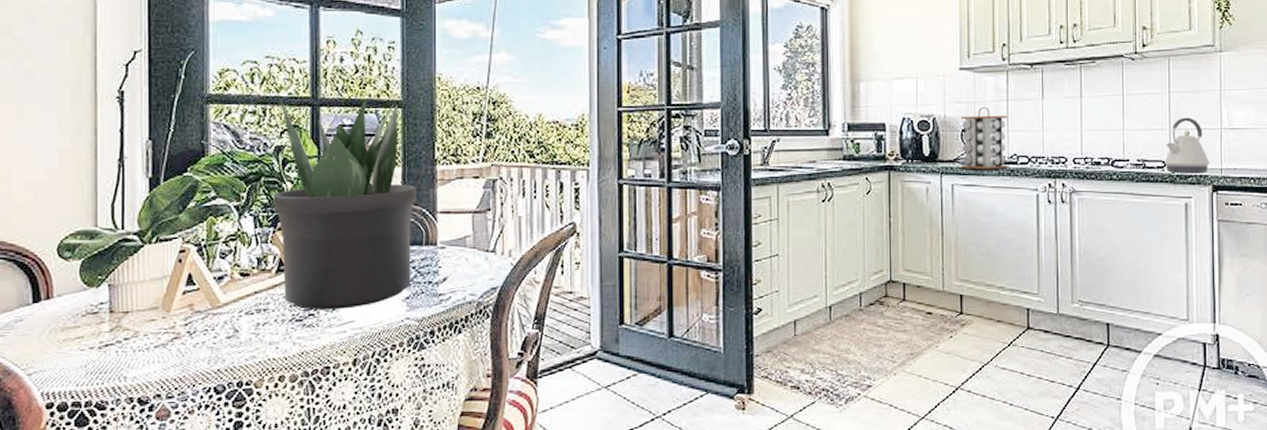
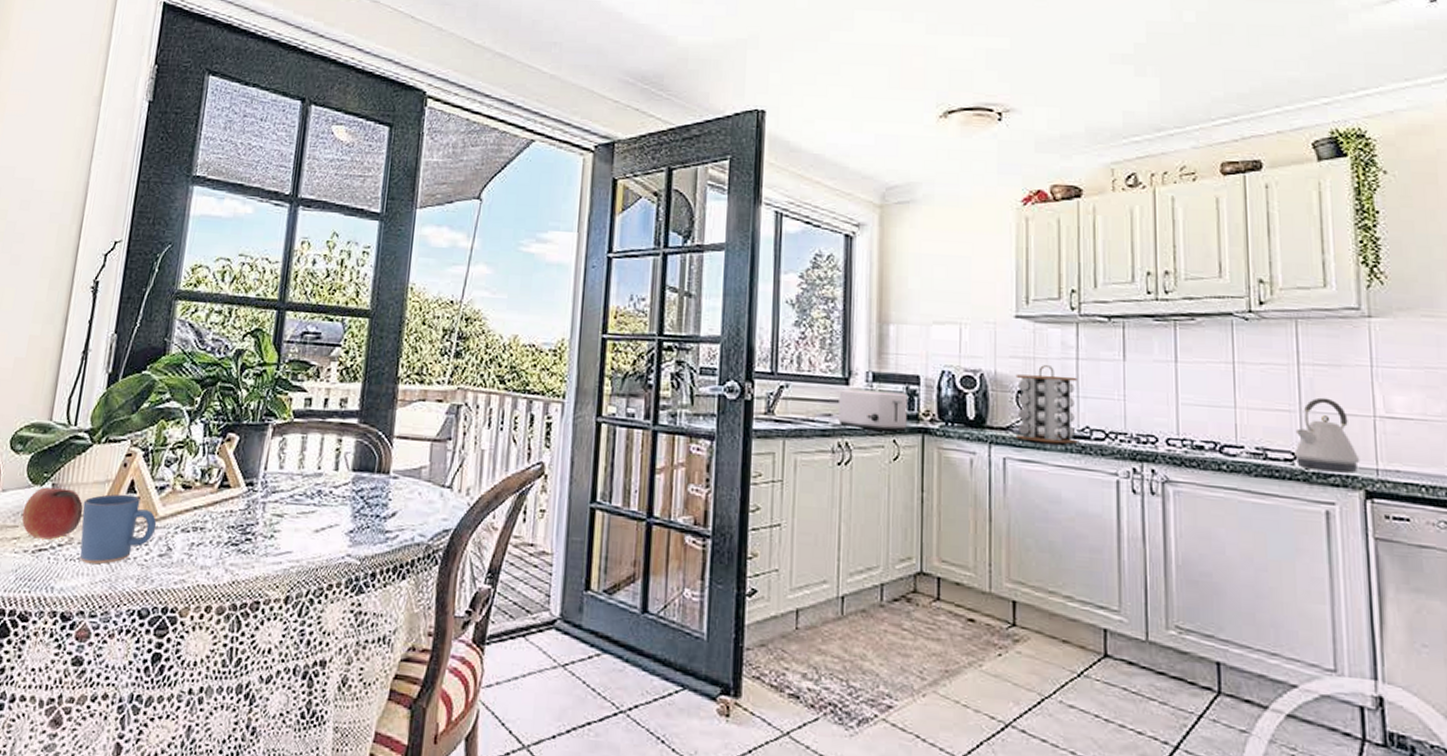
fruit: none [82,288,144,336] -> present [21,487,83,540]
mug: none [143,287,220,352] -> present [80,494,157,564]
planter: present [273,96,416,309] -> none [223,297,375,537]
toaster: none [821,138,876,172] -> present [838,388,907,432]

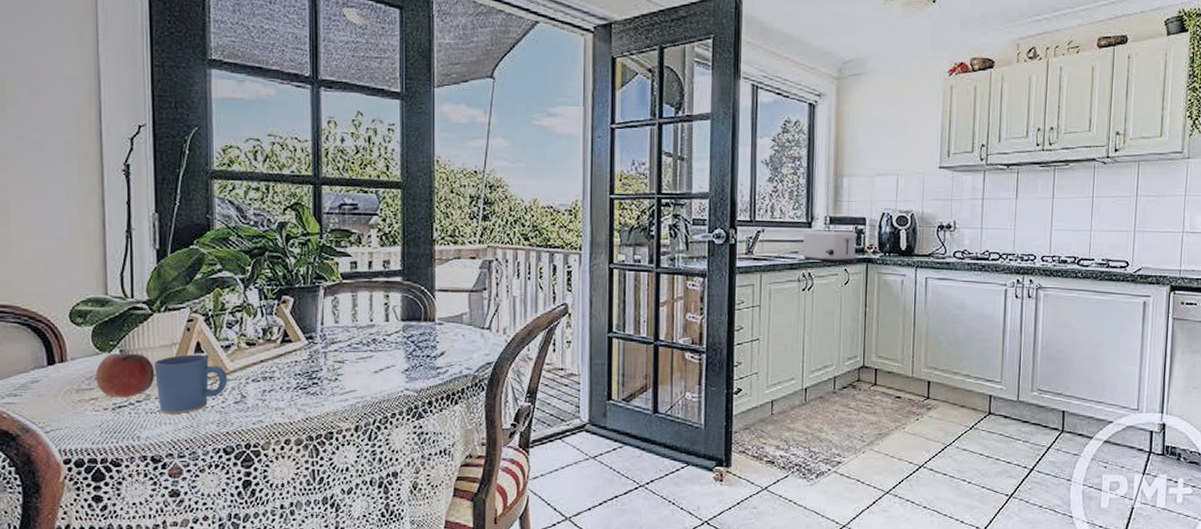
spice rack: present [1015,364,1078,445] -> none [935,204,982,265]
kettle: present [1294,397,1360,474] -> none [1127,220,1170,274]

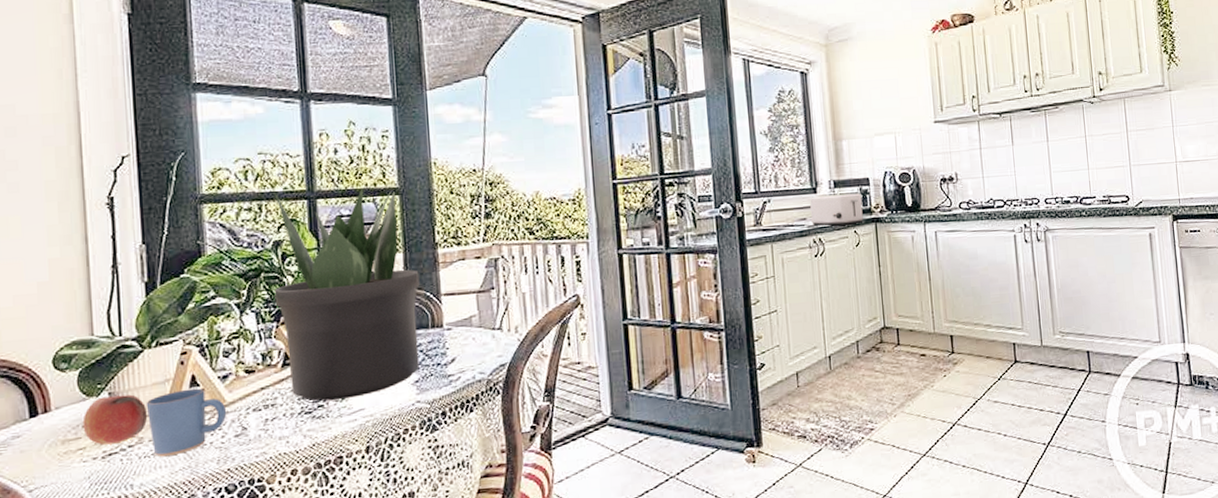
planter: none [277,174,415,379] -> present [274,188,420,401]

